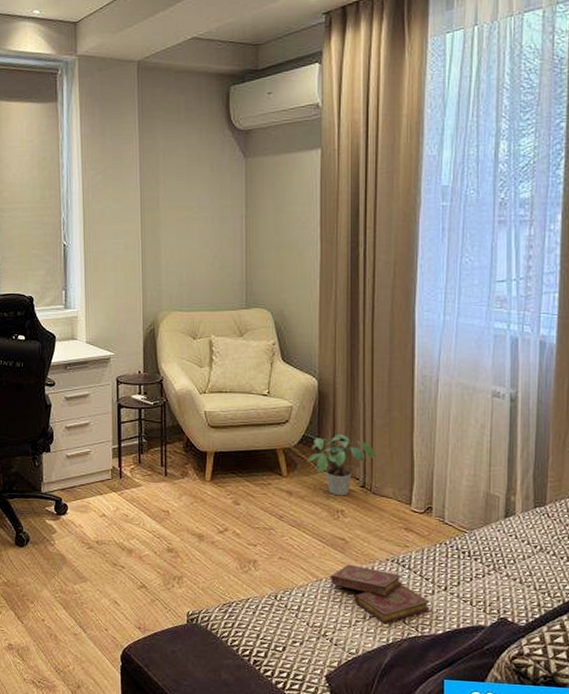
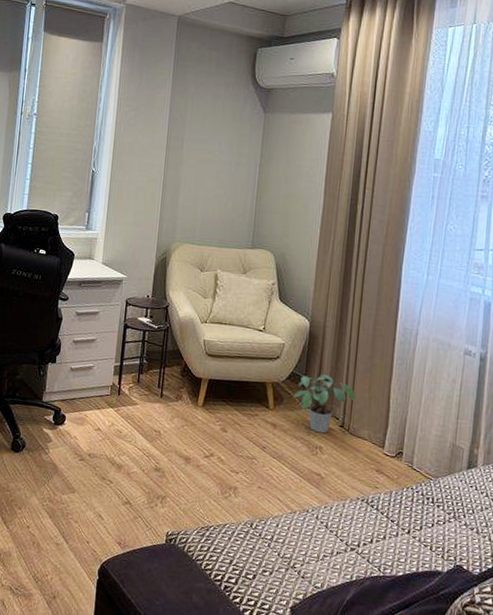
book: present [331,564,431,623] -> none [304,499,394,560]

